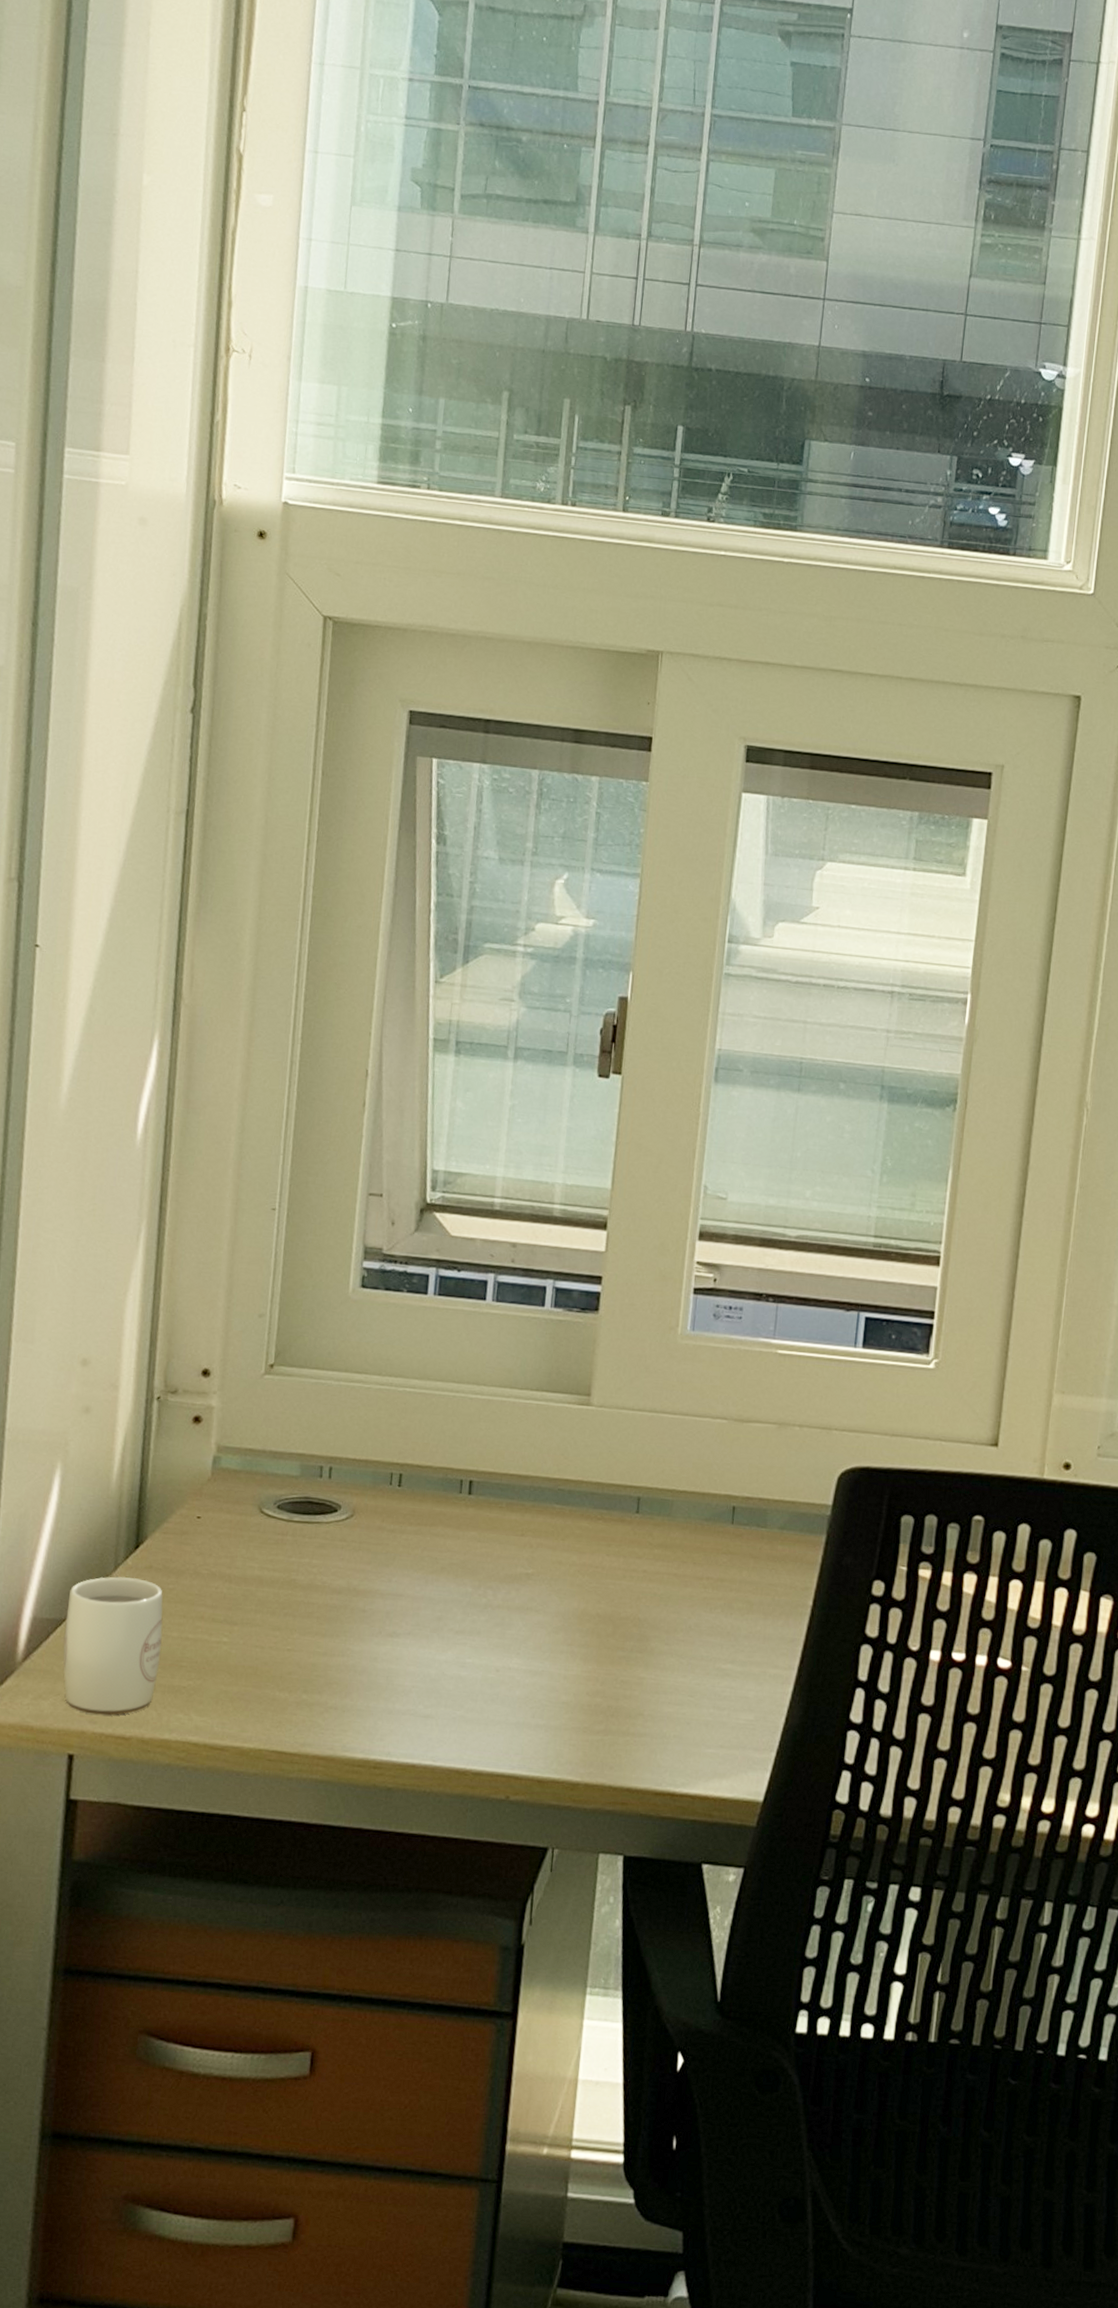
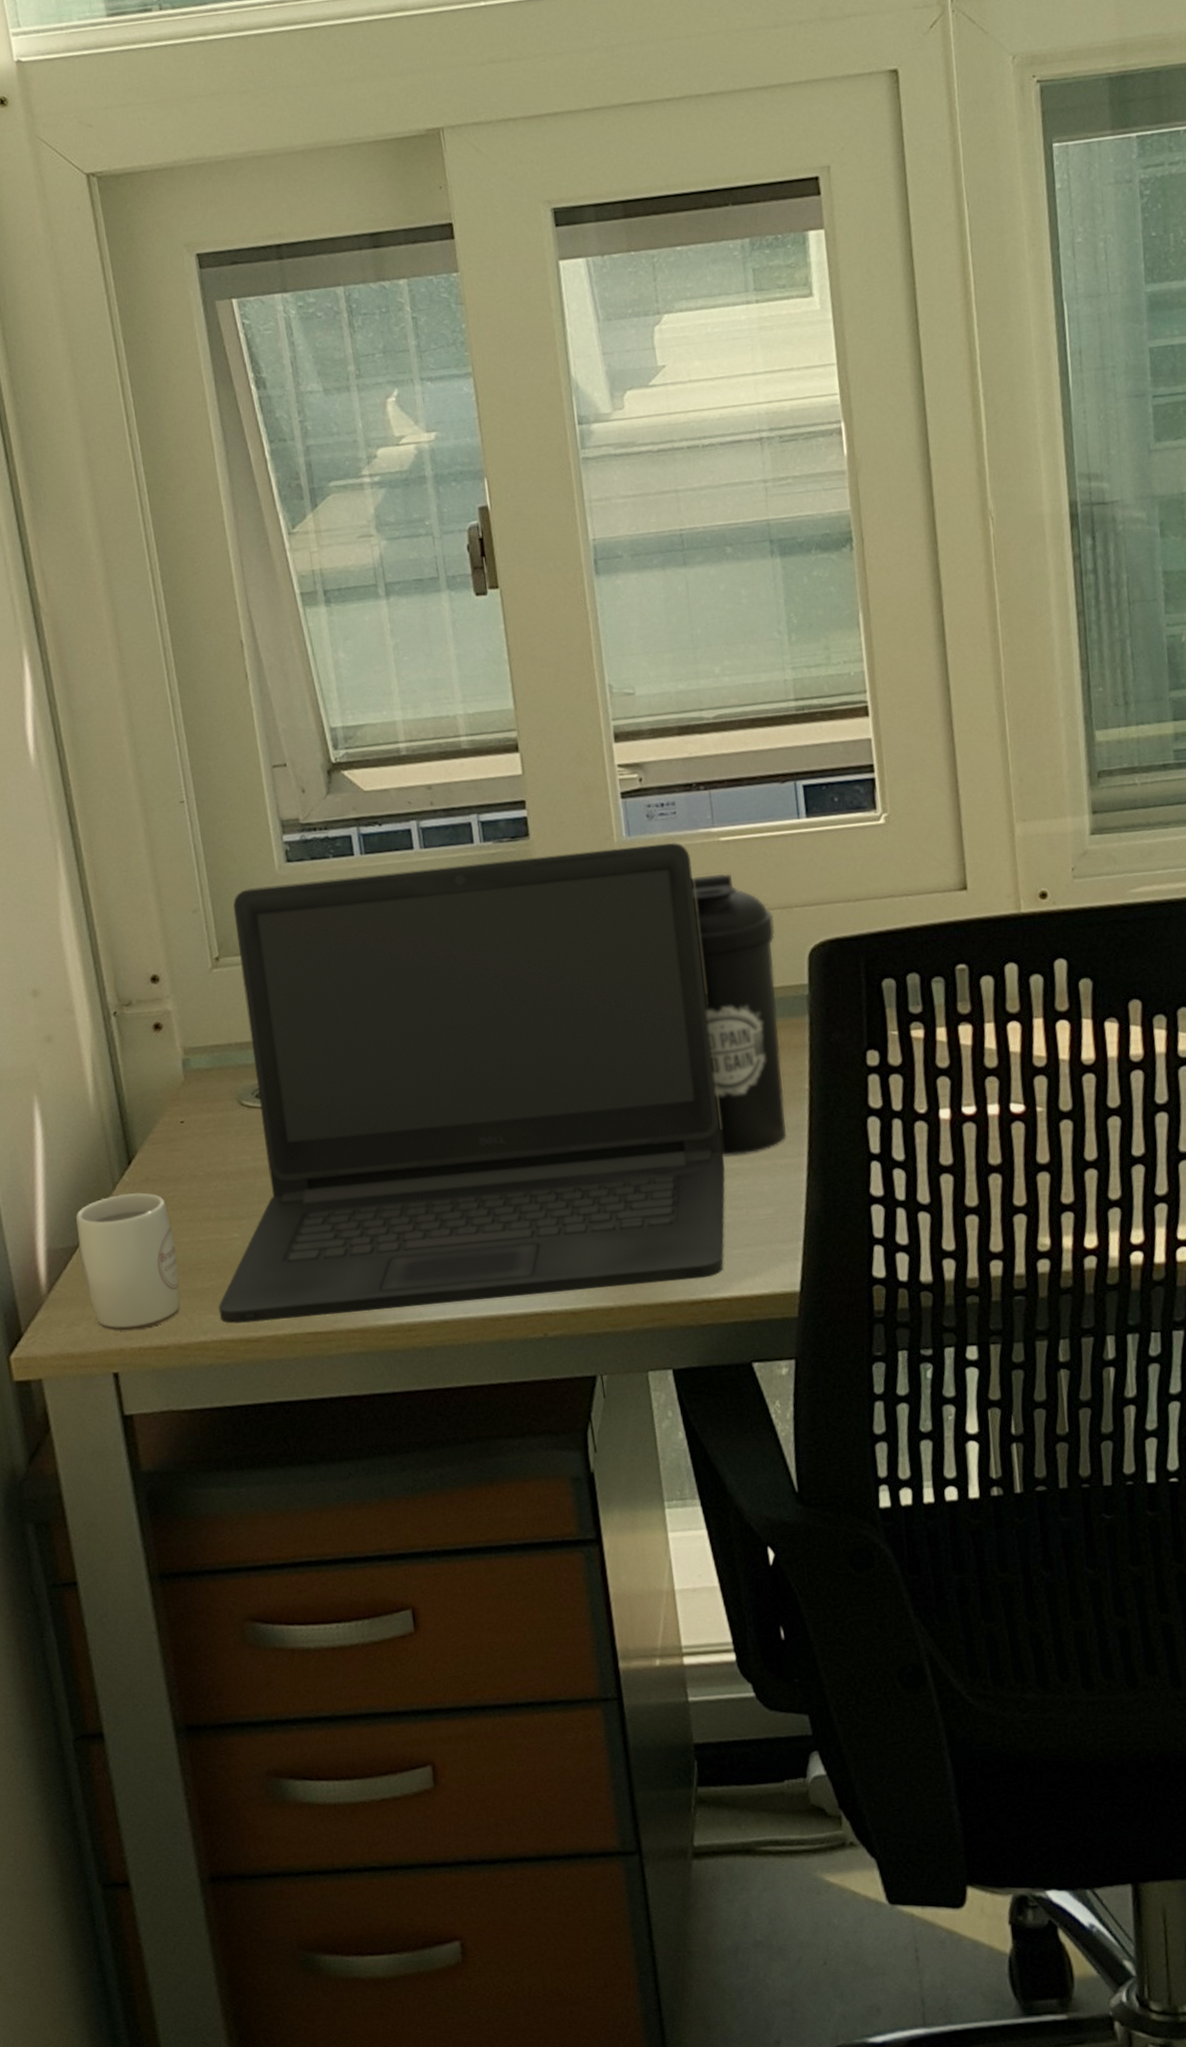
laptop: none [189,1305,747,1771] -> present [218,842,725,1324]
water bottle: none [716,1381,812,1657] -> present [691,874,786,1155]

